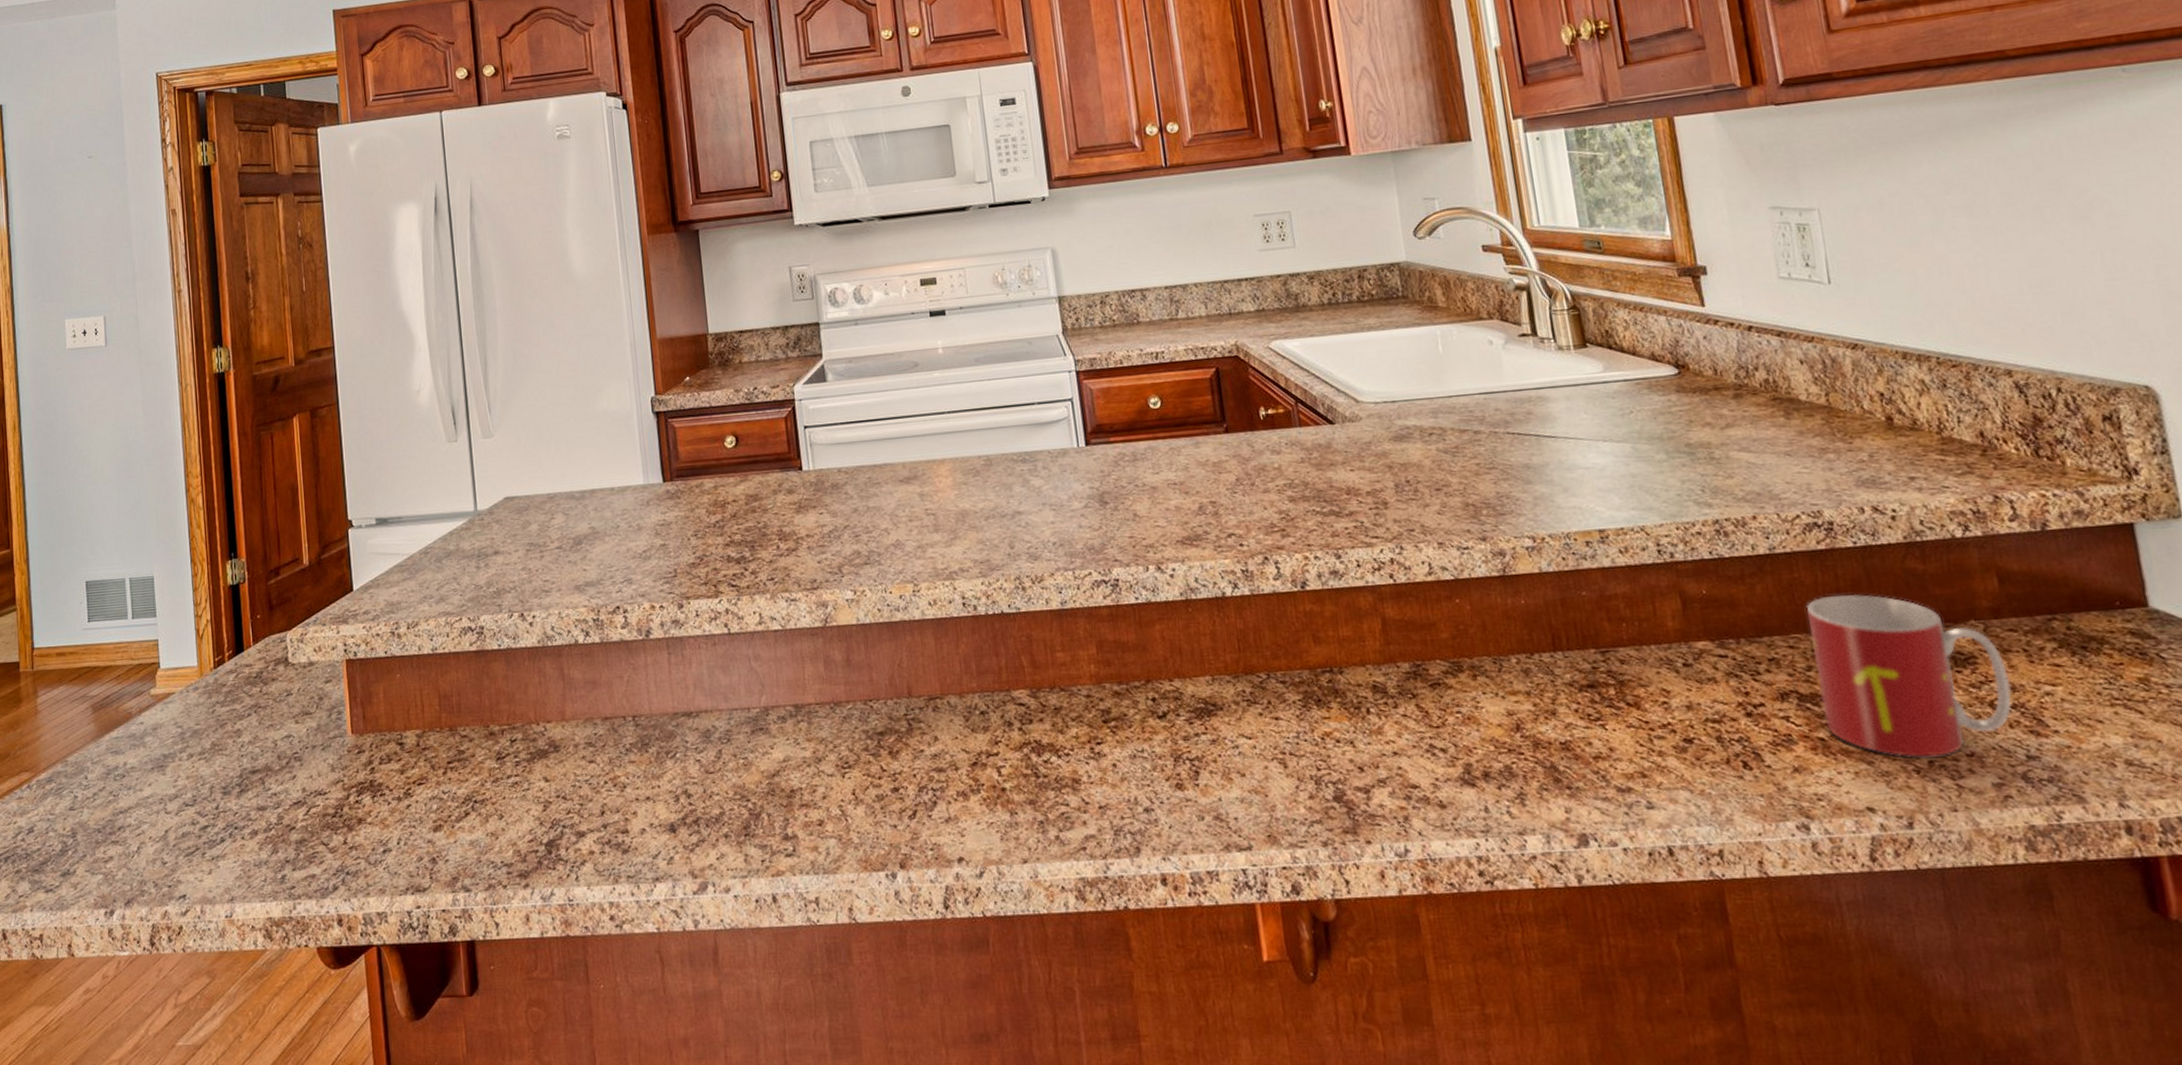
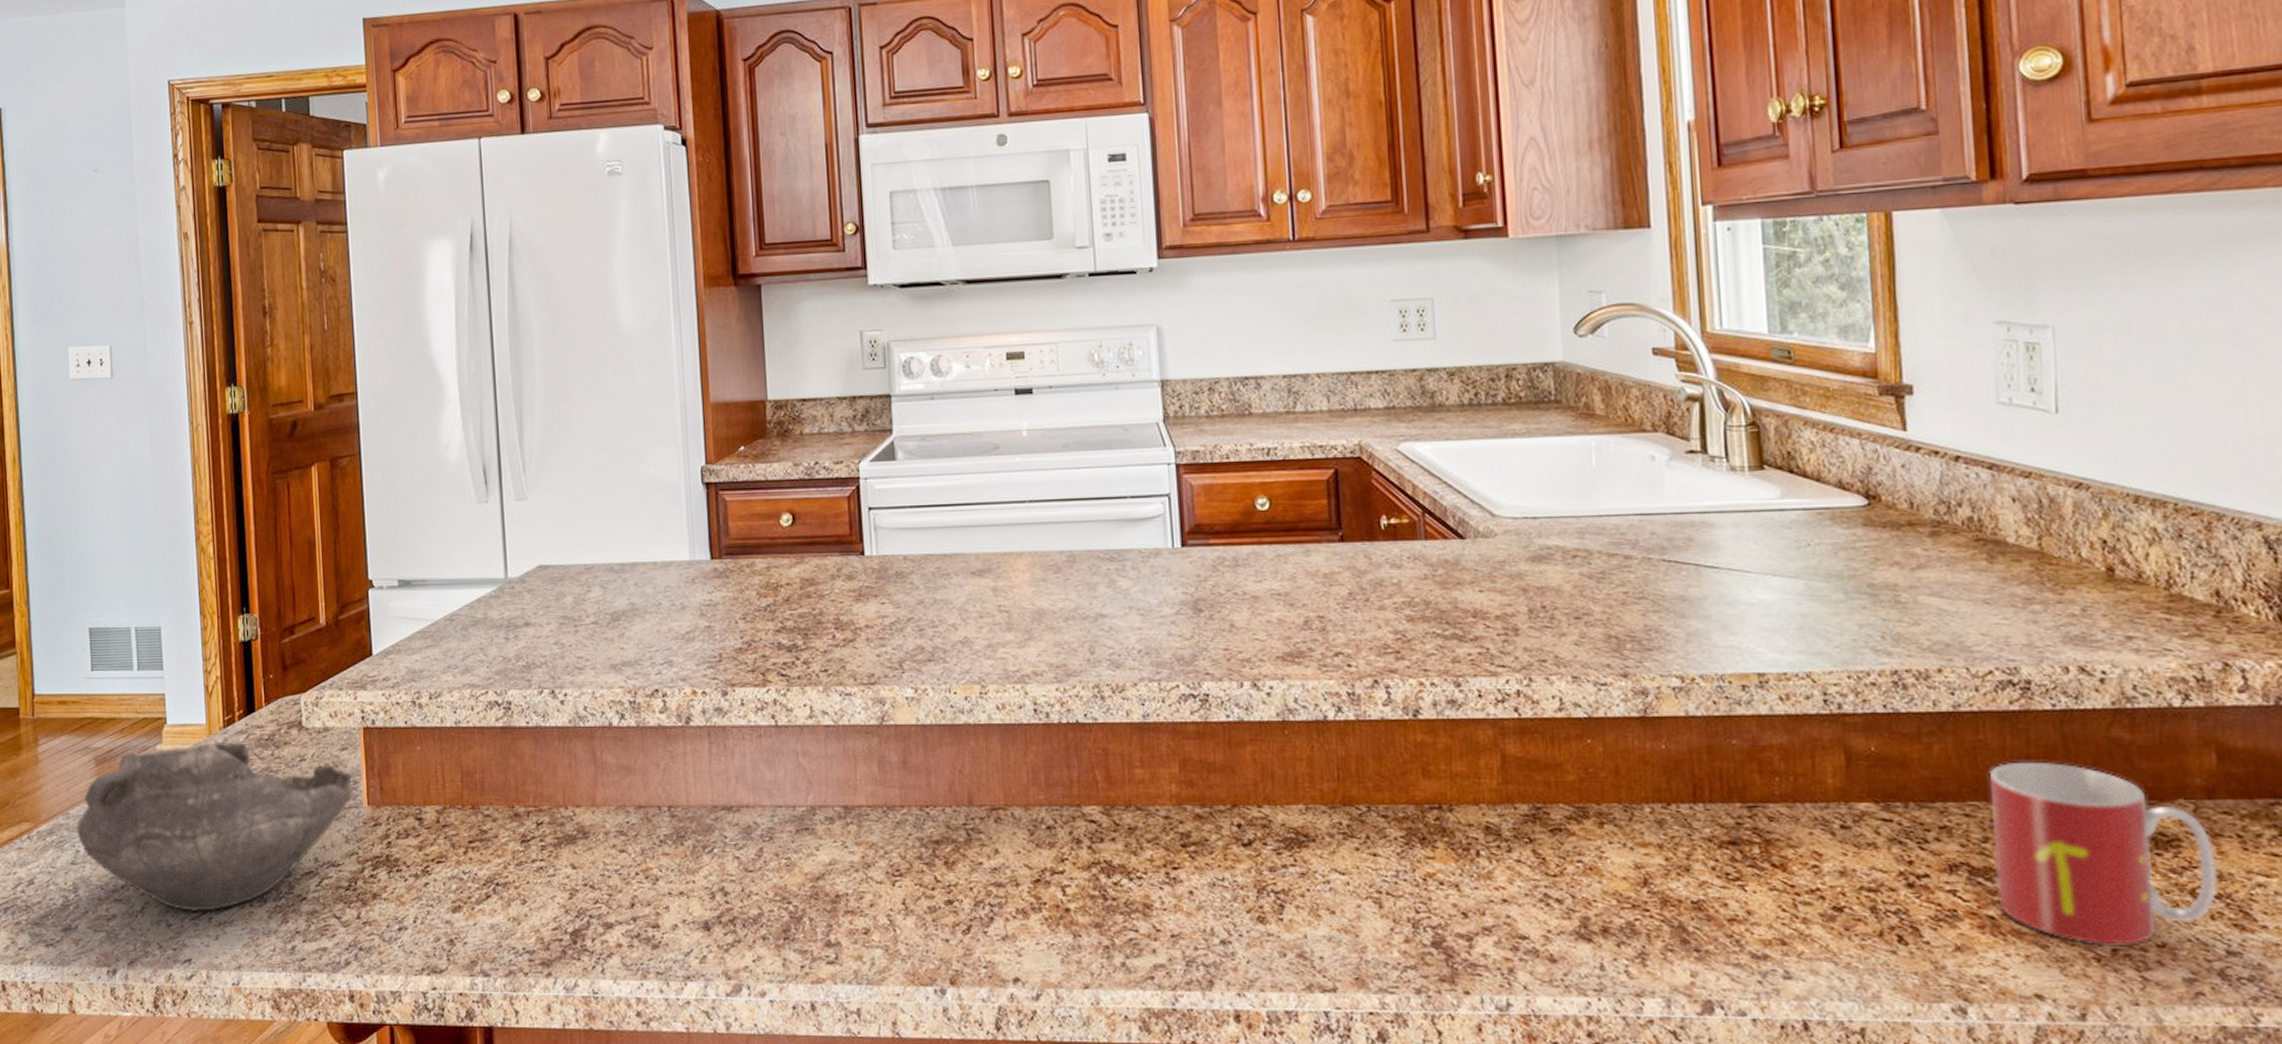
bowl: none [75,680,337,848] -> present [77,741,353,911]

